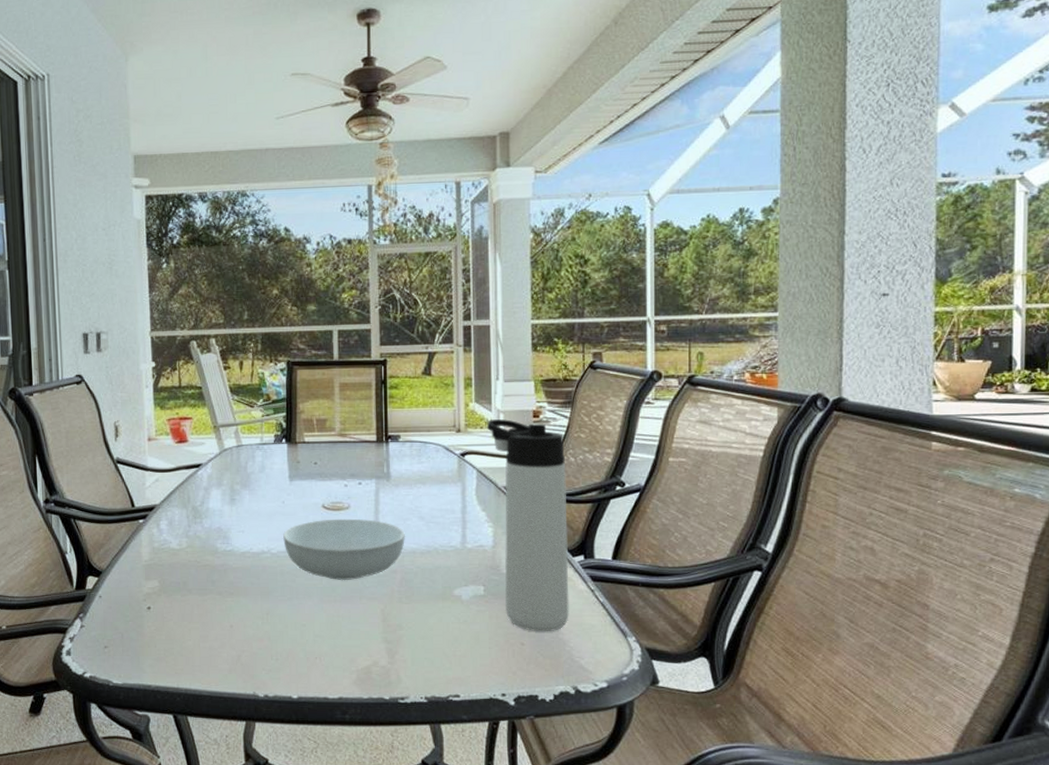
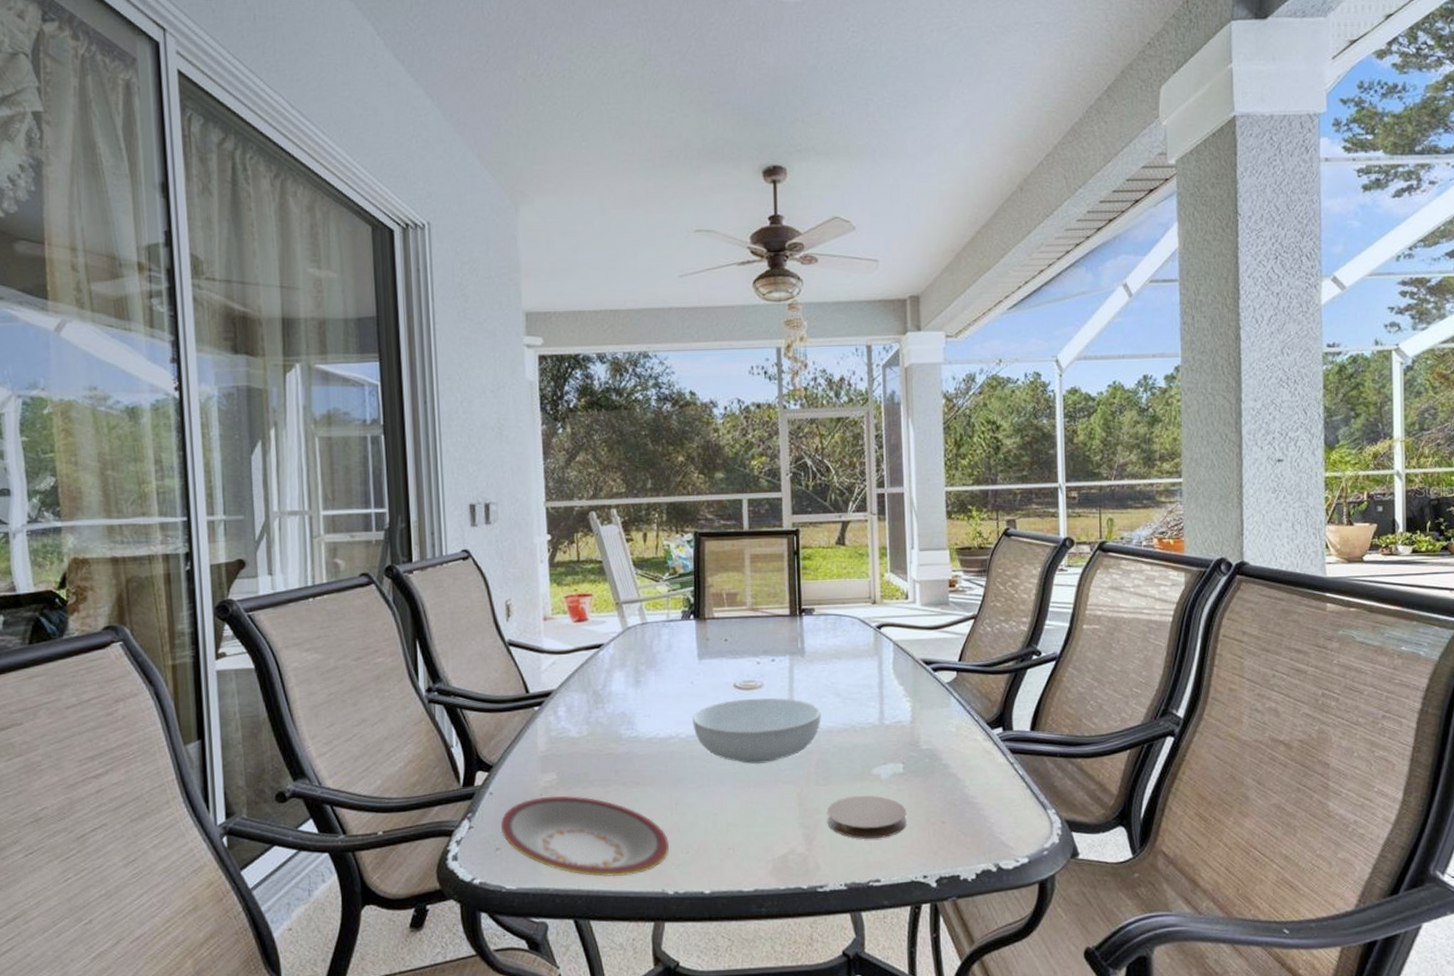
plate: none [109,601,261,678] -> present [501,795,670,877]
coaster: none [409,614,486,657] -> present [827,795,907,839]
thermos bottle: present [487,419,569,632] -> none [903,589,989,809]

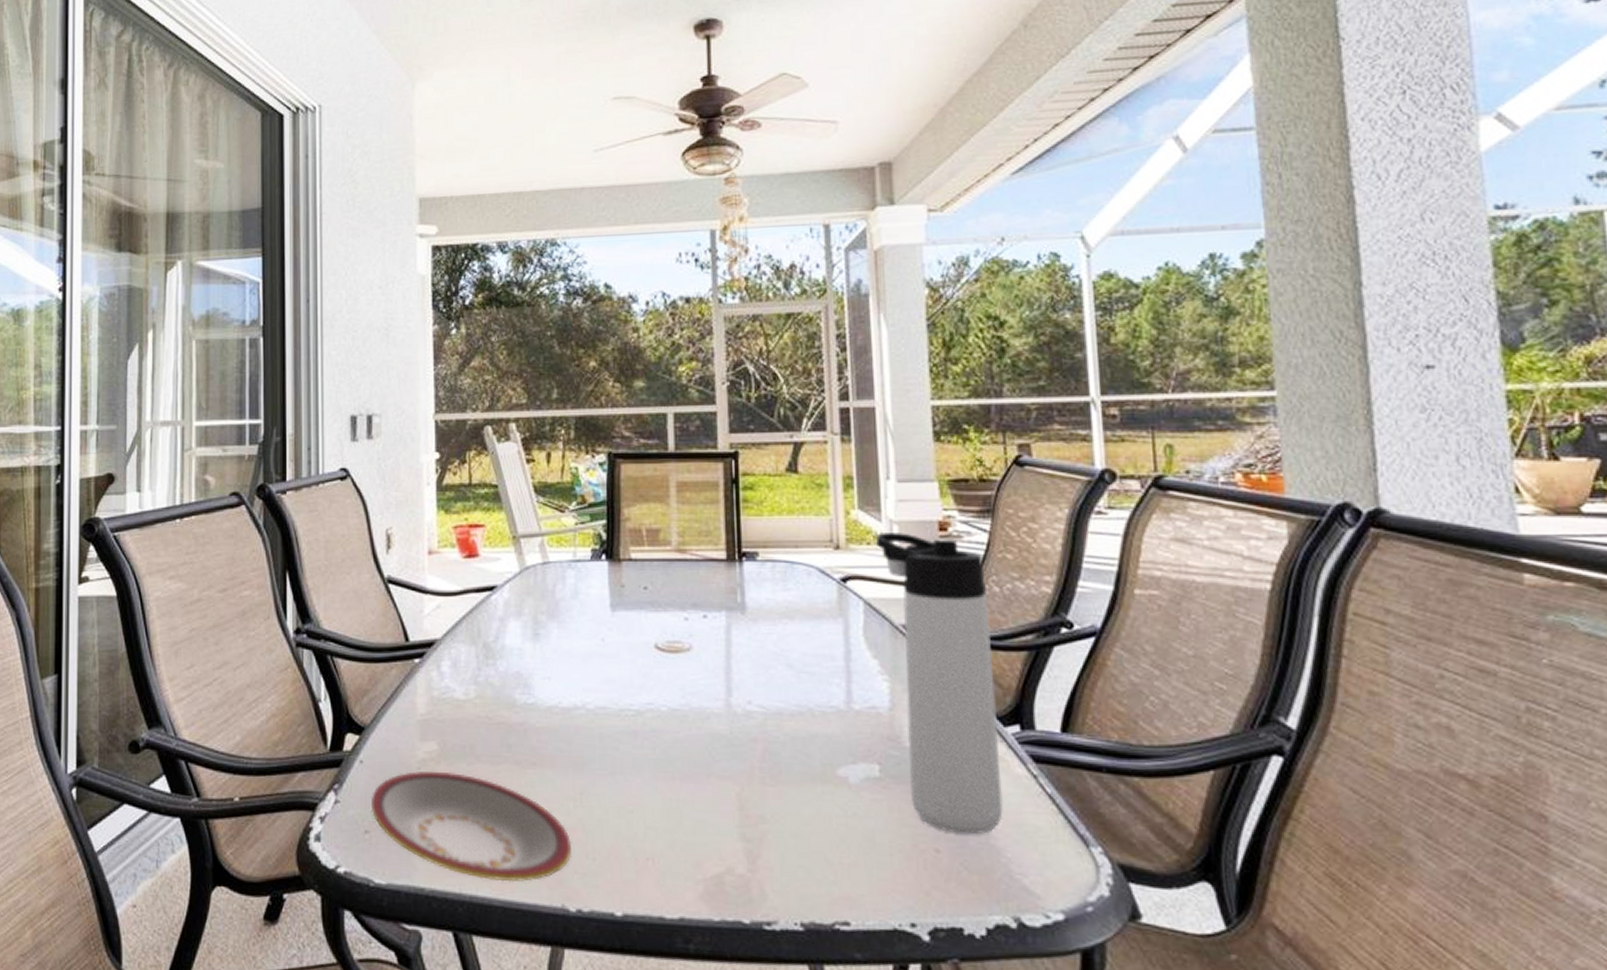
serving bowl: present [692,697,822,765] -> none [603,664,769,751]
coaster: present [827,795,907,839] -> none [776,803,886,866]
thermos bottle: none [903,589,989,809] -> present [876,533,1003,835]

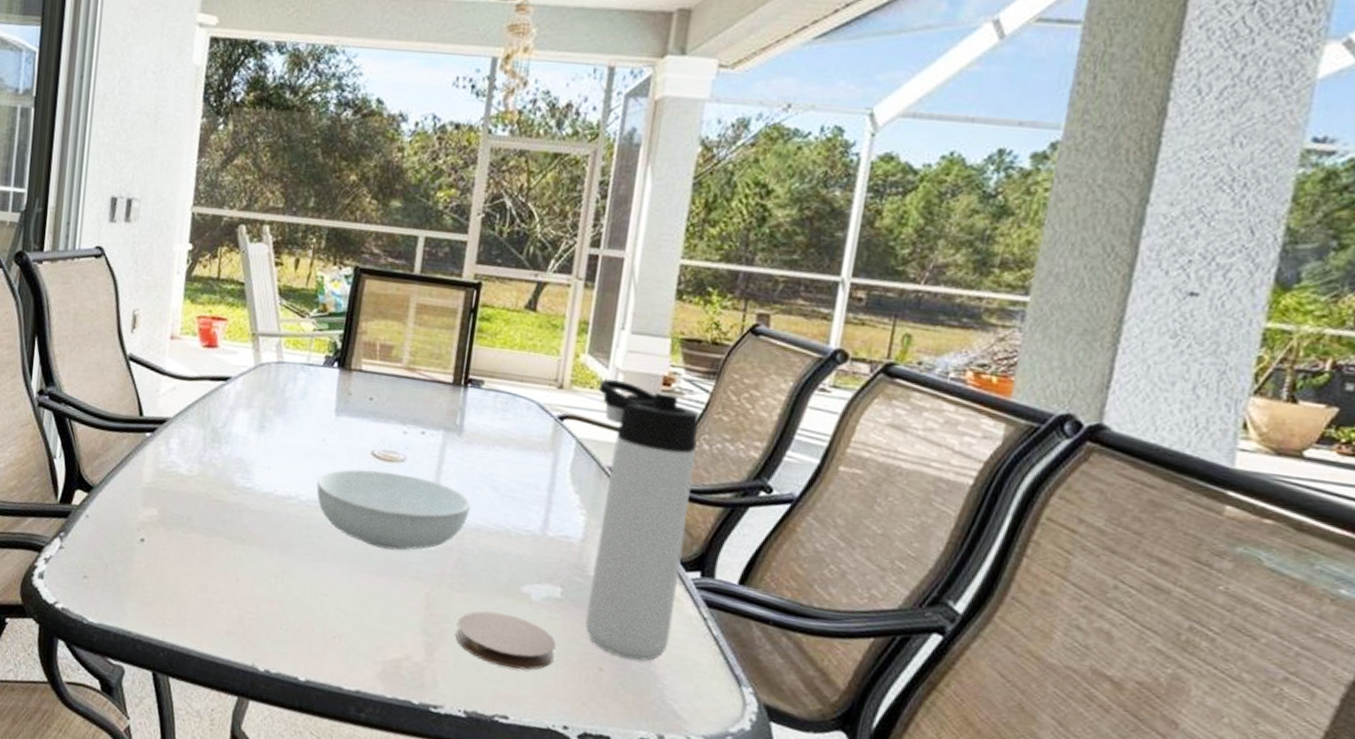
plate: present [372,771,572,883] -> none [92,531,269,640]
serving bowl: none [603,664,769,751] -> present [316,469,472,551]
coaster: none [776,803,886,866] -> present [455,611,556,670]

